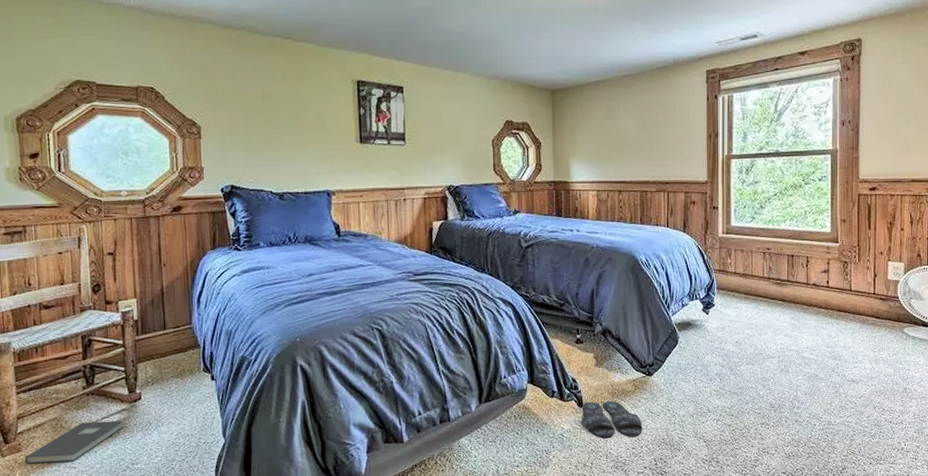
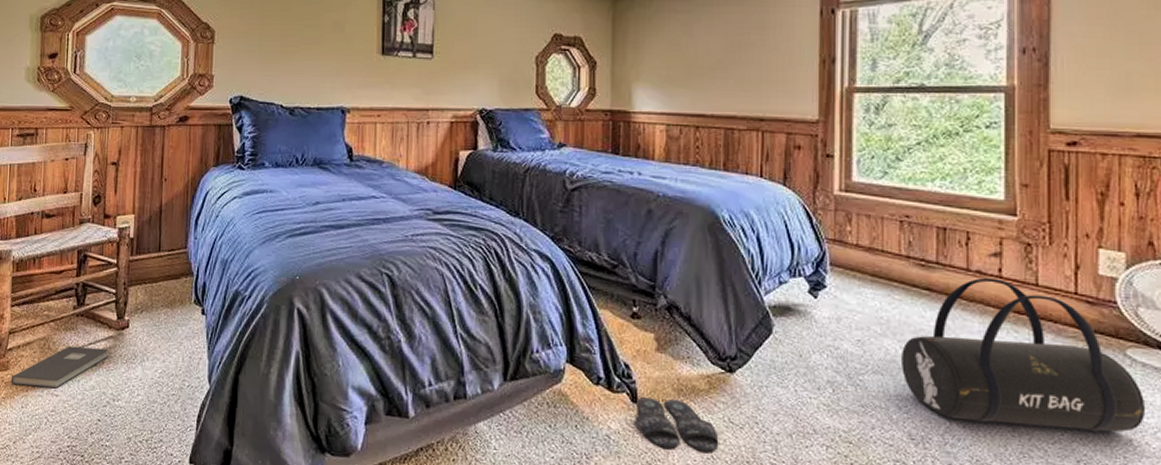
duffel bag: none [765,288,915,389] -> present [902,278,1146,433]

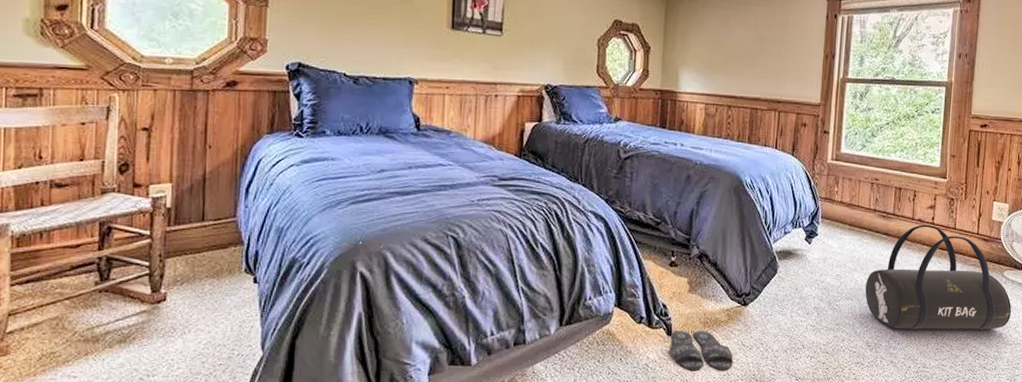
book: present [11,346,109,389] -> none [12,324,141,370]

